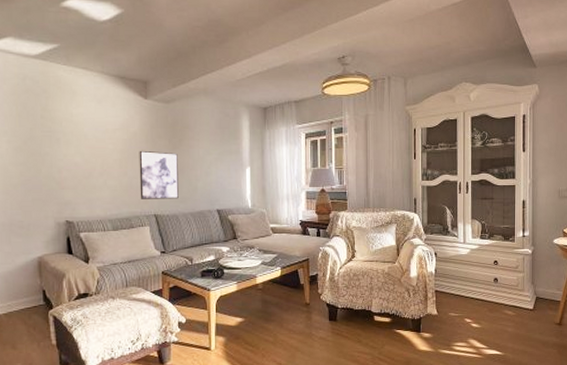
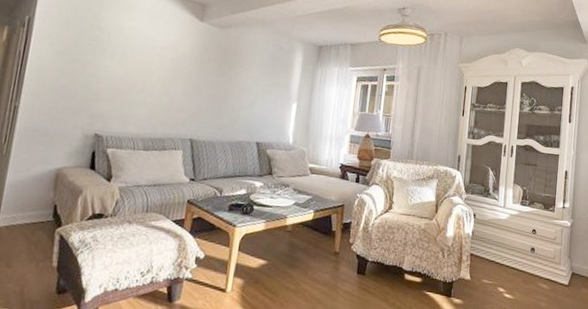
wall art: present [139,150,179,199] -> none [178,71,225,126]

